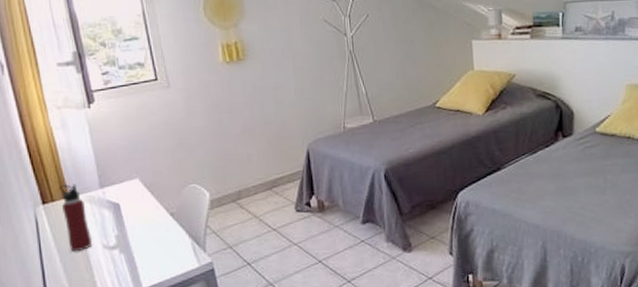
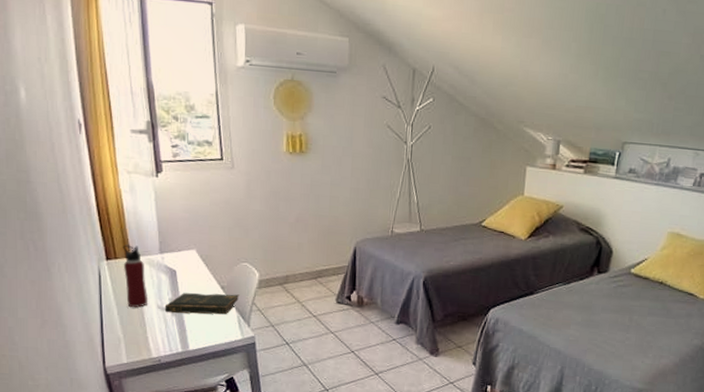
bible: none [111,219,191,252] -> present [164,293,240,315]

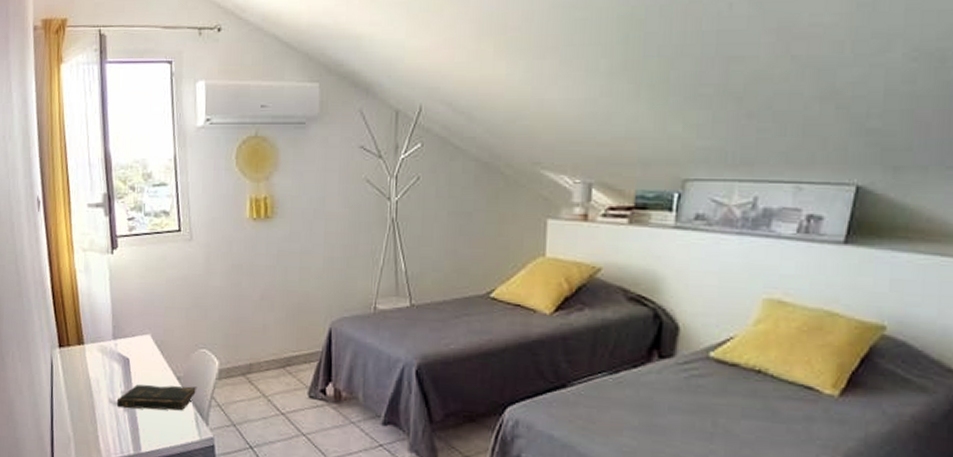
water bottle: present [122,244,147,308] -> none [75,330,99,402]

